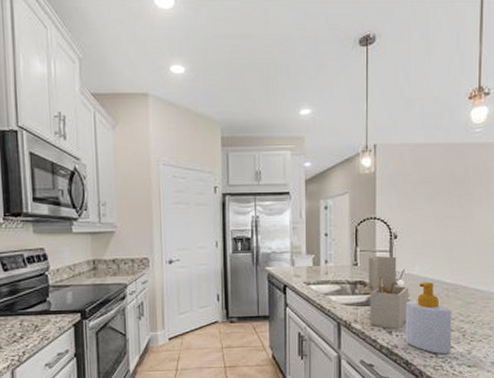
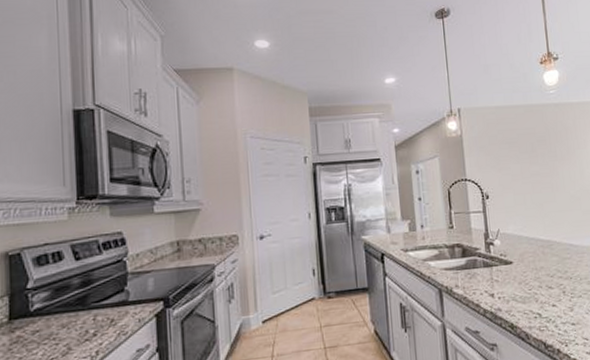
utensil holder: present [354,255,409,330] -> none [452,216,507,292]
soap bottle: present [405,281,452,355] -> none [504,239,554,314]

